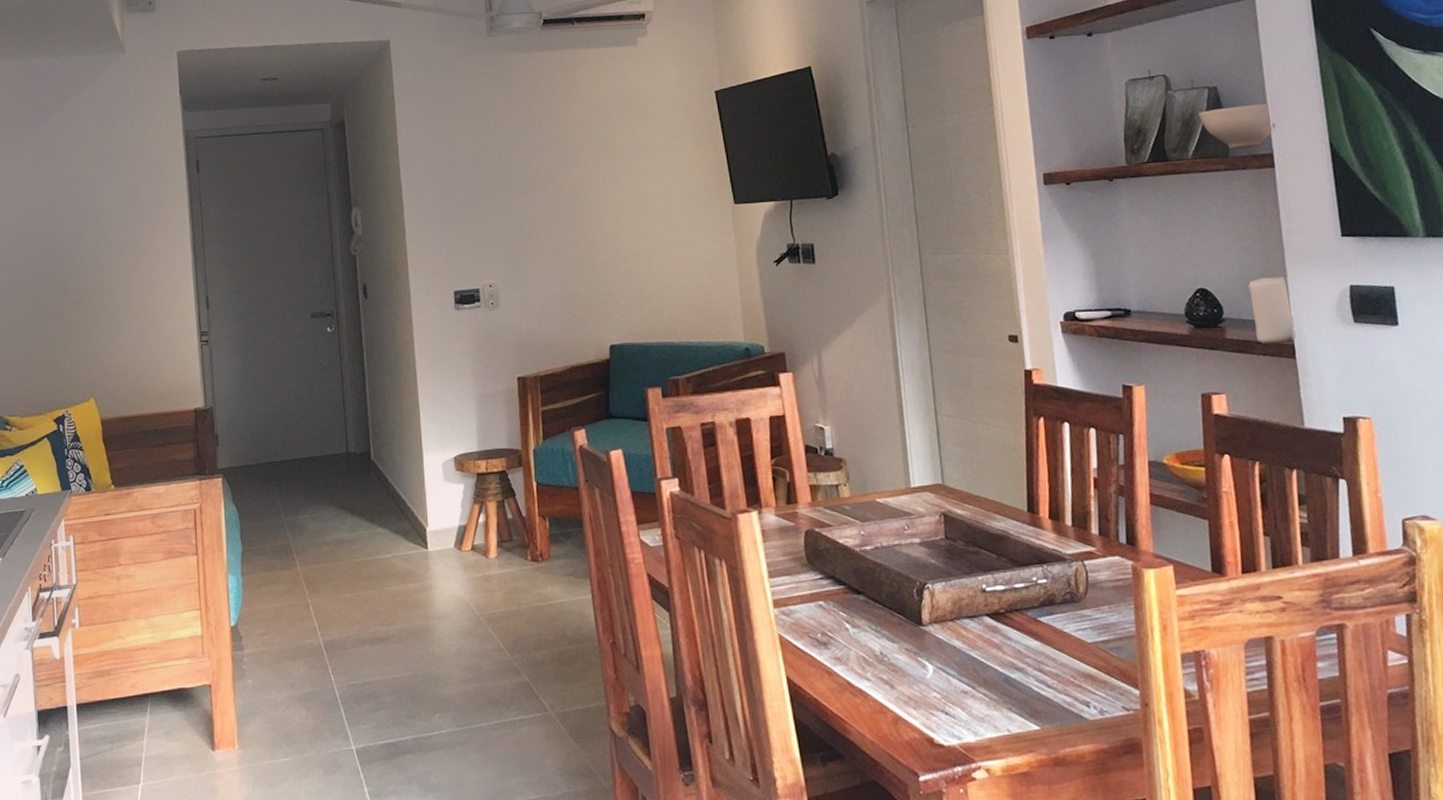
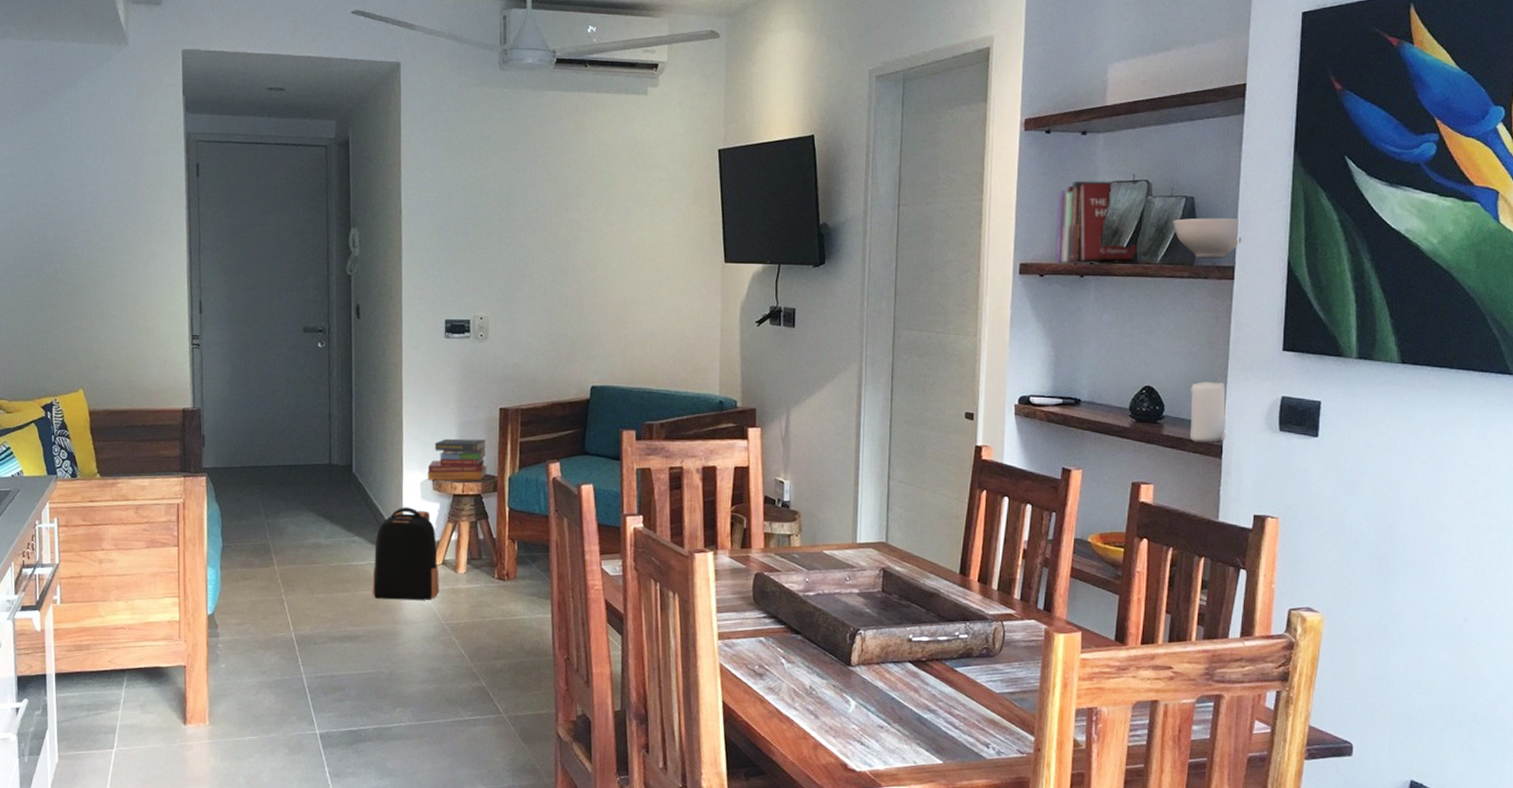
backpack: none [399,491,472,594] -> present [372,507,440,600]
books: none [448,412,511,460] -> present [427,438,487,481]
books: none [1073,80,1165,170] -> present [1056,180,1137,265]

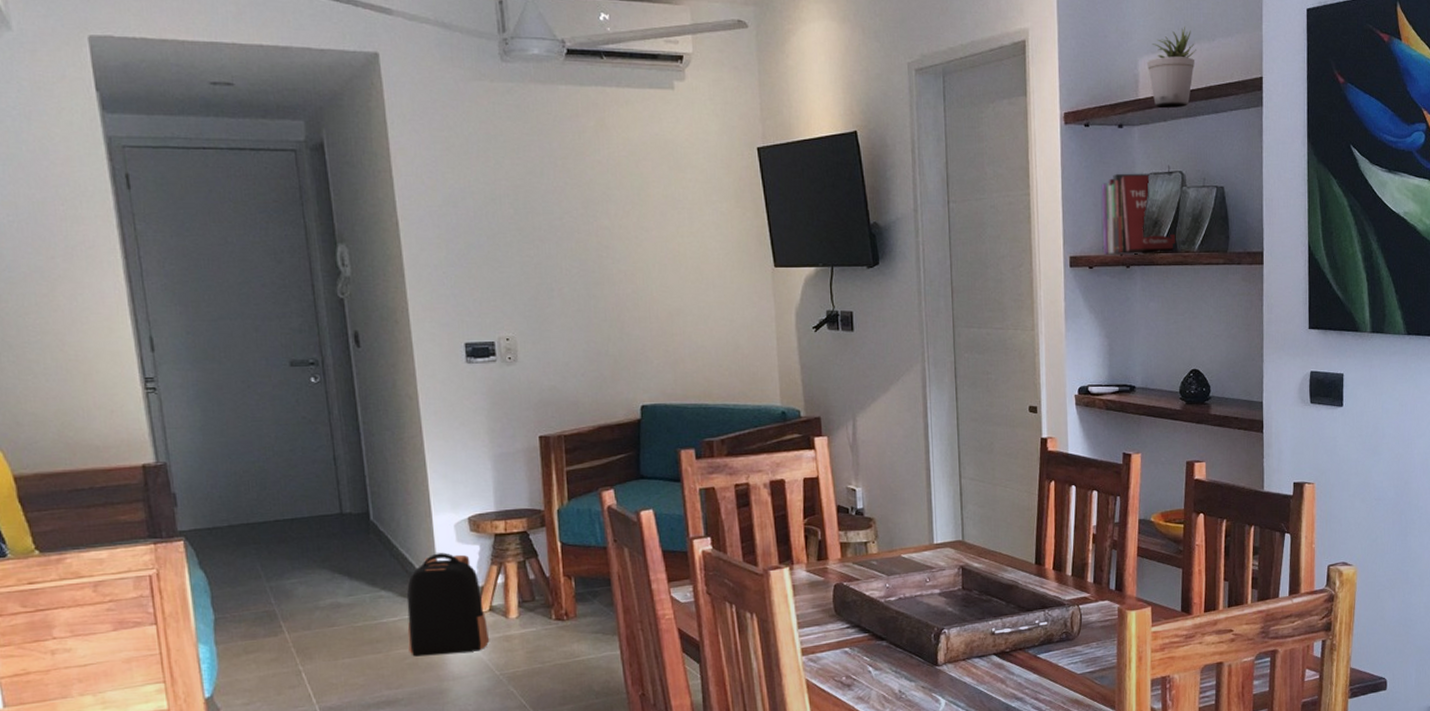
books: present [427,438,487,481] -> none [461,472,532,521]
potted plant: none [1118,31,1173,116] -> present [1147,26,1196,109]
bowl: present [1173,218,1243,259] -> none [1207,206,1269,245]
candle: present [1189,381,1227,443] -> none [1232,361,1266,419]

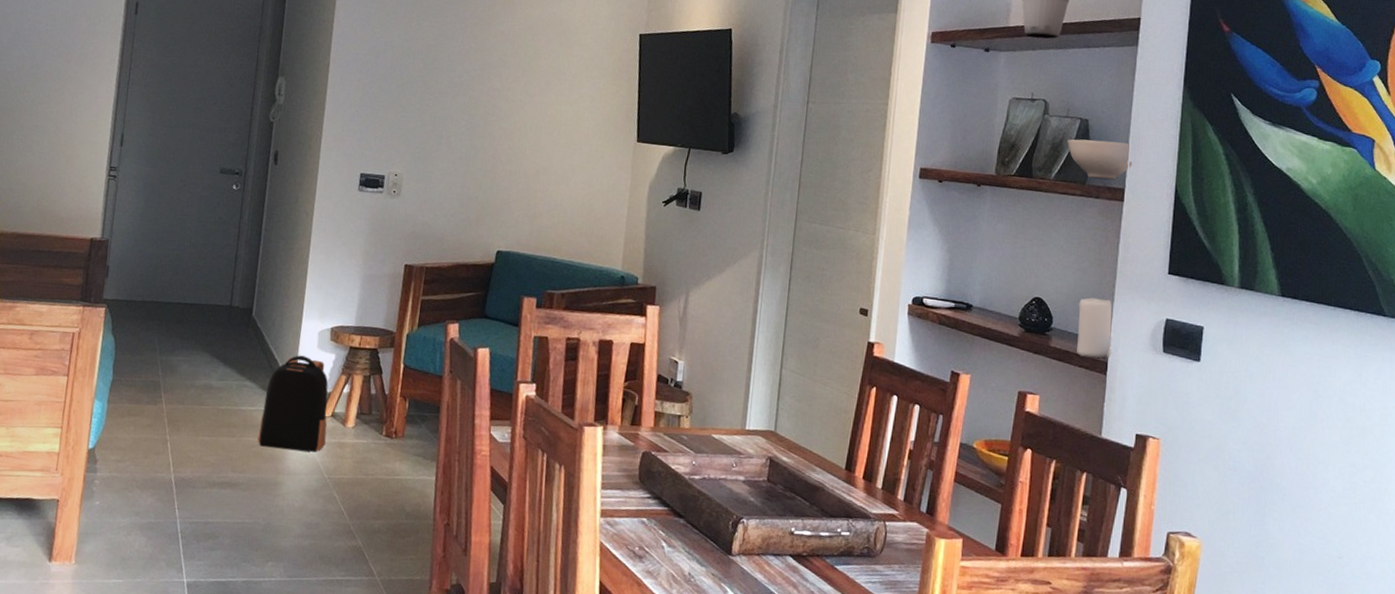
books: present [1101,173,1176,255] -> none [955,94,1033,177]
bowl: none [1207,206,1269,245] -> present [1067,139,1133,181]
candle: none [1232,361,1266,419] -> present [1076,297,1113,359]

